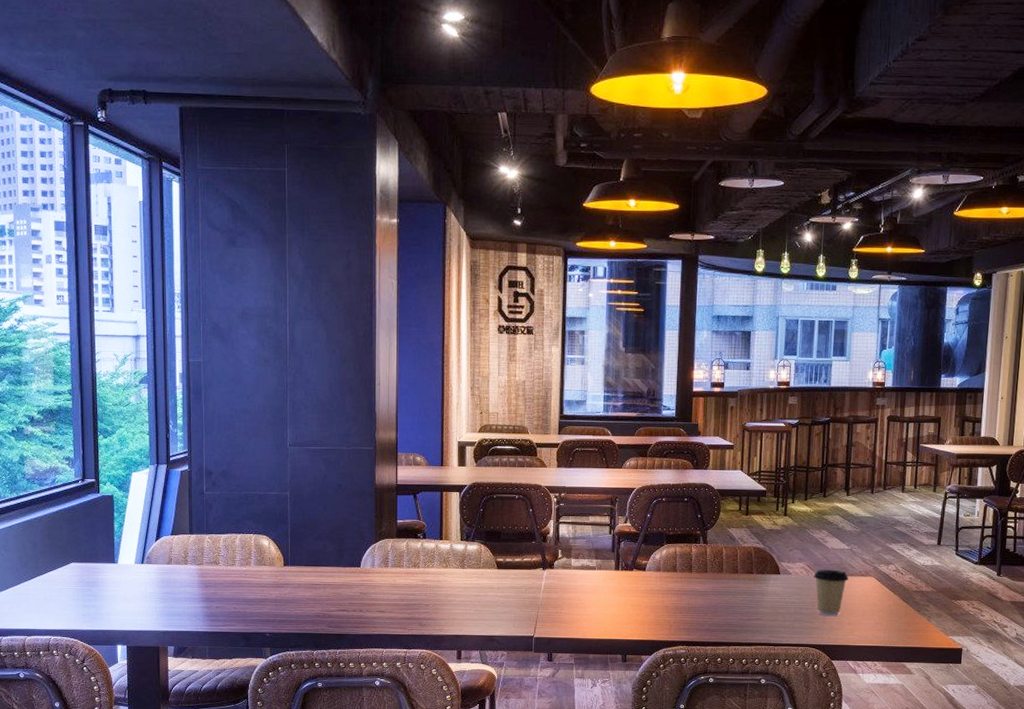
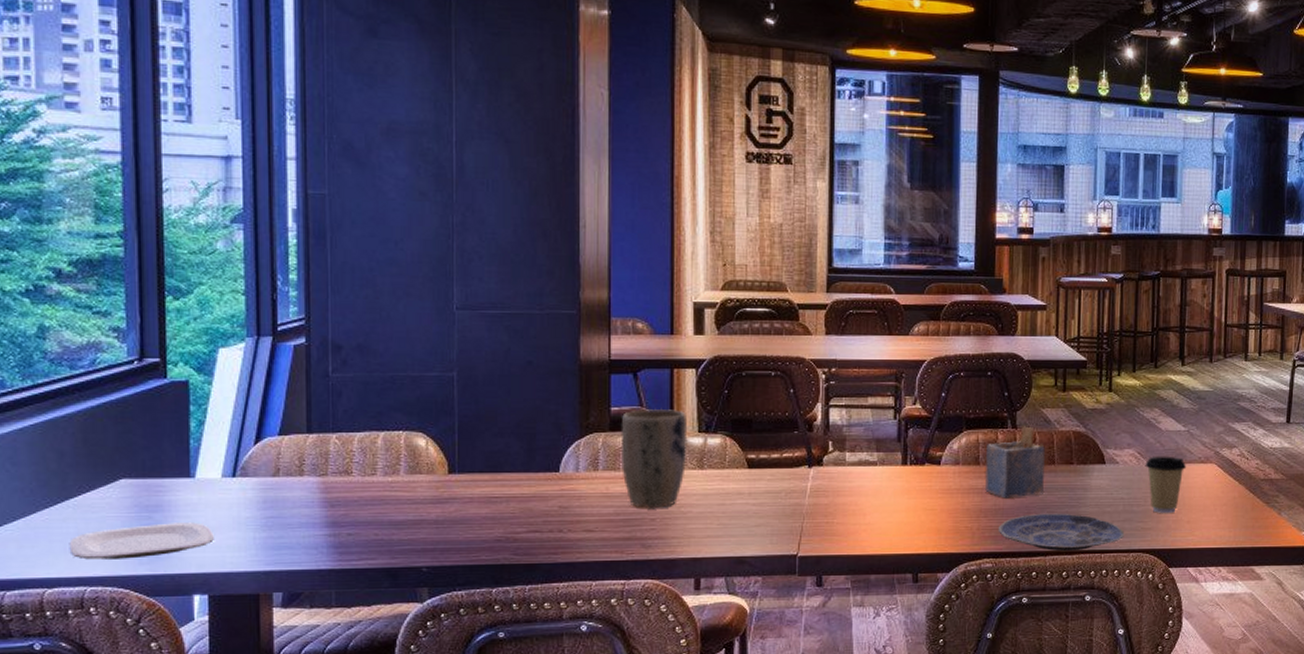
plate: none [40,594,130,618] -> present [69,522,214,560]
plant pot: none [404,521,453,597] -> present [620,408,688,509]
napkin holder: none [680,541,731,599] -> present [984,425,1046,499]
plate: none [690,612,795,643] -> present [998,513,1125,552]

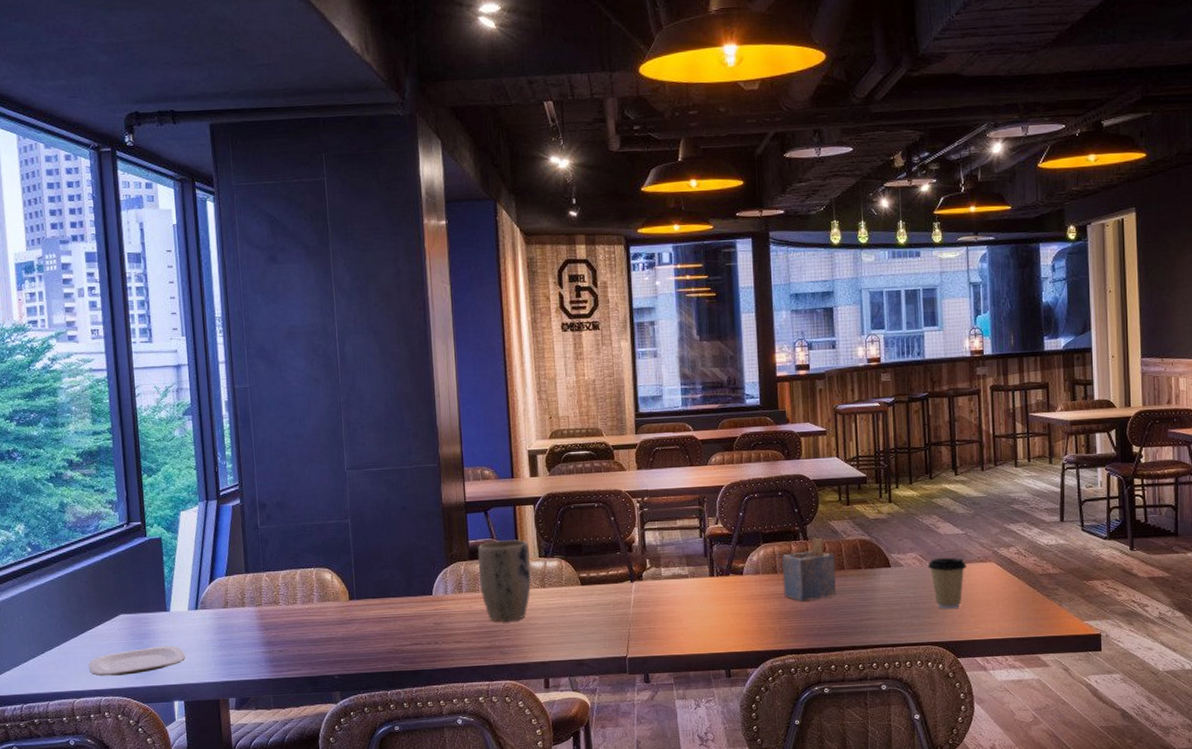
plate: present [998,513,1125,552] -> none [797,612,914,646]

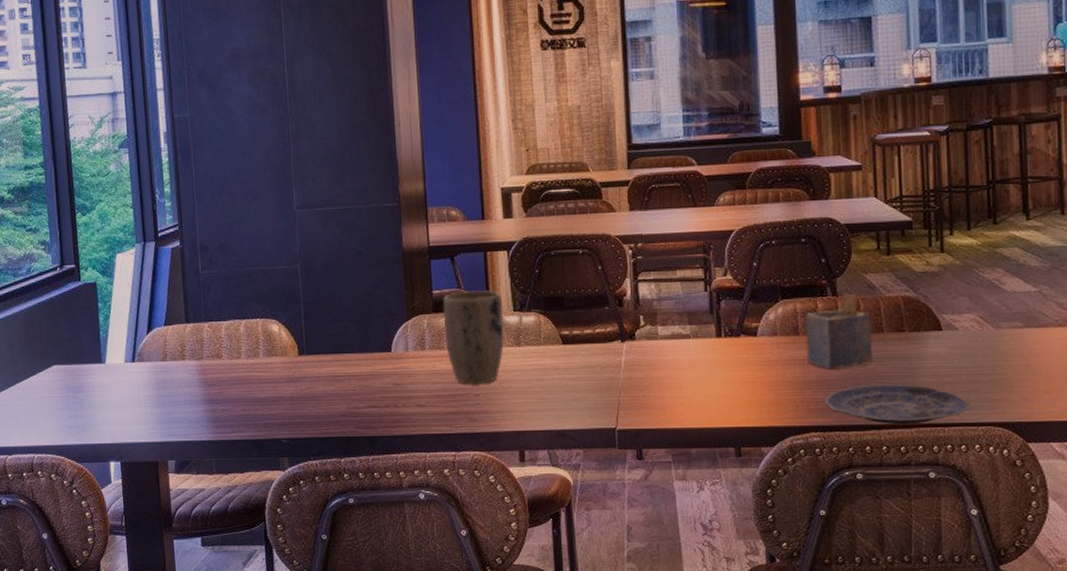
plate: present [88,645,186,676] -> none [20,401,122,432]
plate: none [797,612,914,646] -> present [824,384,971,425]
coffee cup: present [927,557,968,610] -> none [989,319,1042,384]

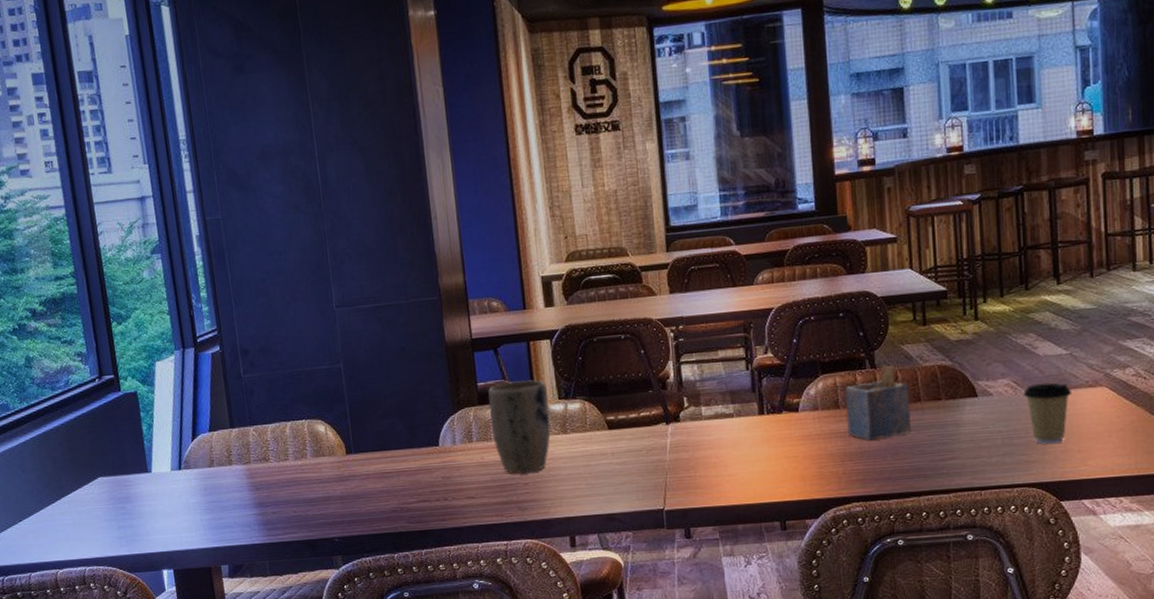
plate: present [824,384,971,425] -> none [865,451,1006,491]
coffee cup: none [989,319,1042,384] -> present [1023,382,1073,445]

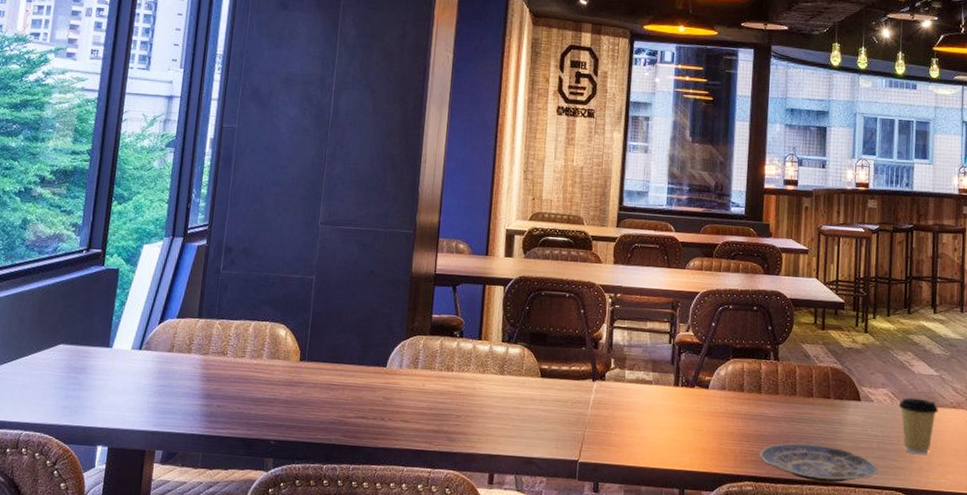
plant pot: present [488,379,551,475] -> none [437,318,493,407]
napkin holder: present [845,364,911,441] -> none [748,358,805,426]
plate: none [865,451,1006,491] -> present [759,442,879,483]

